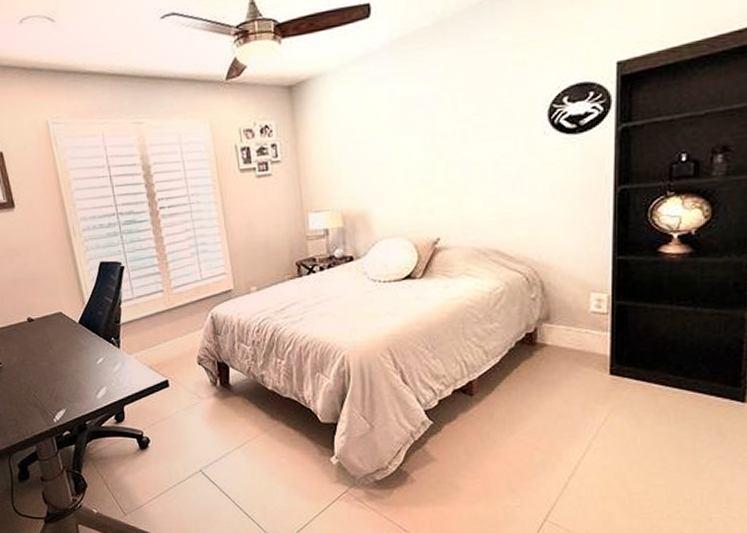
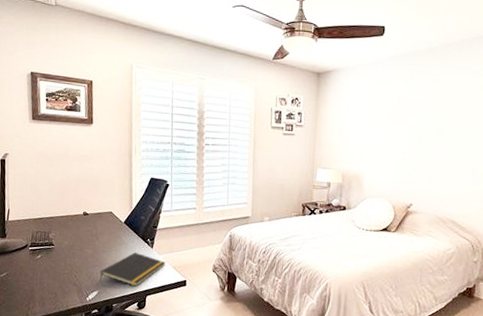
notepad: none [62,356,140,399] -> present [99,252,166,287]

